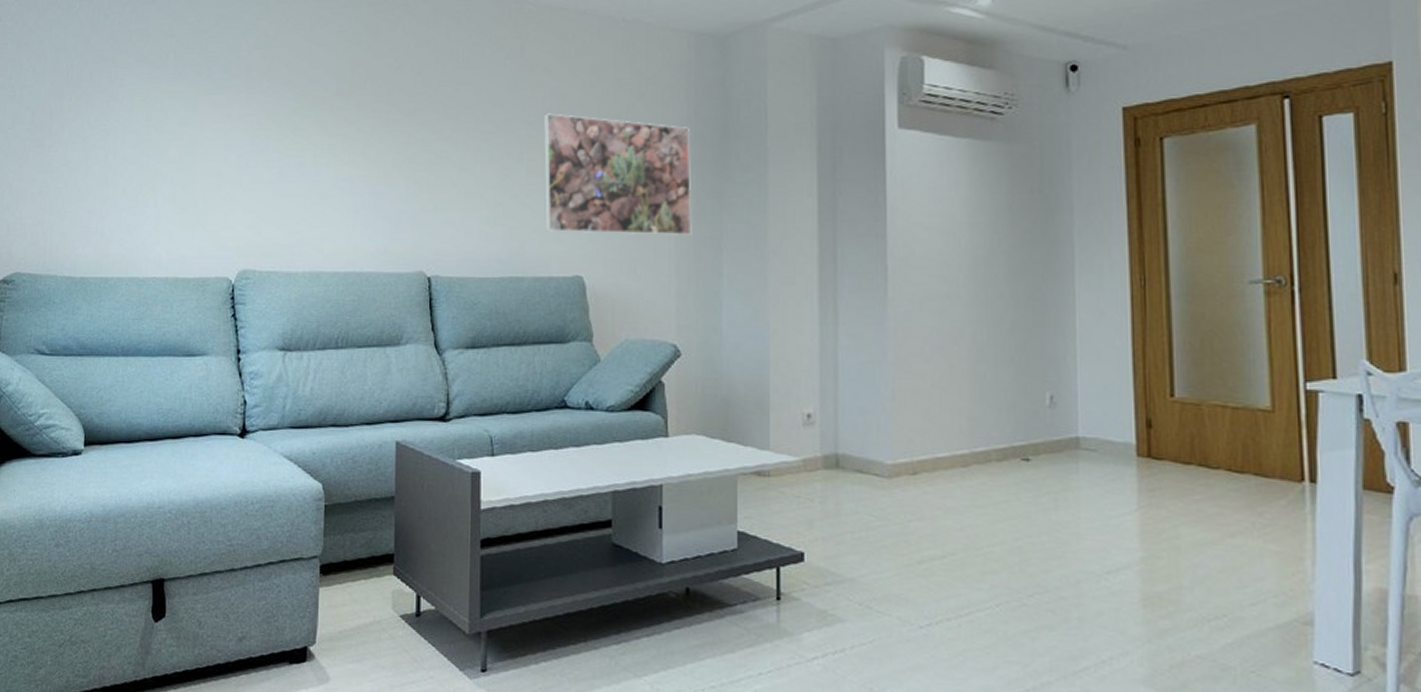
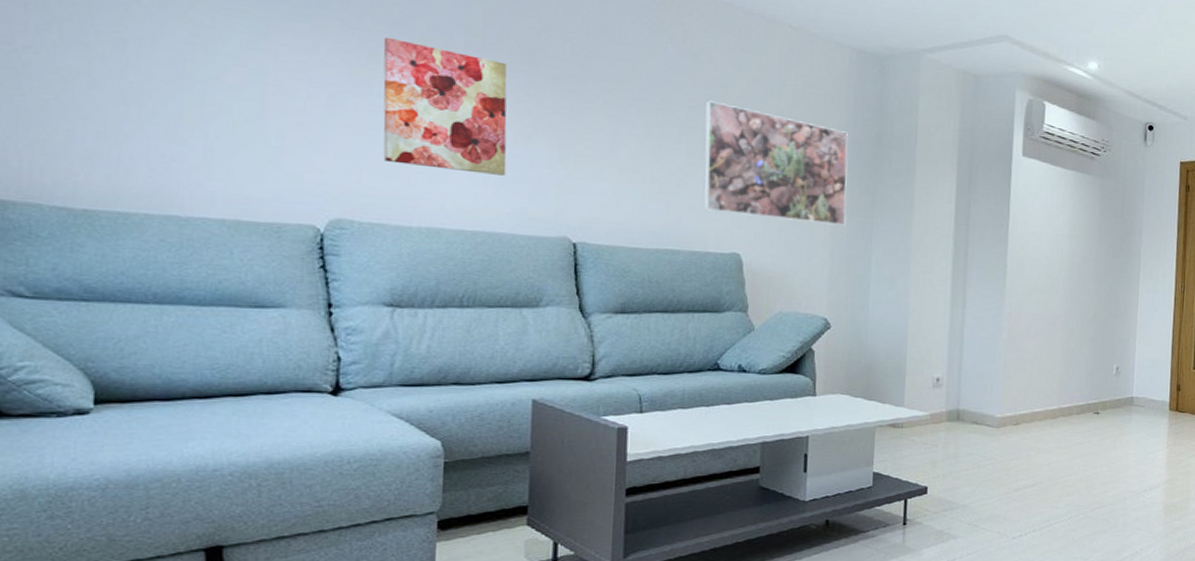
wall art: none [276,96,371,215] -> present [383,36,507,176]

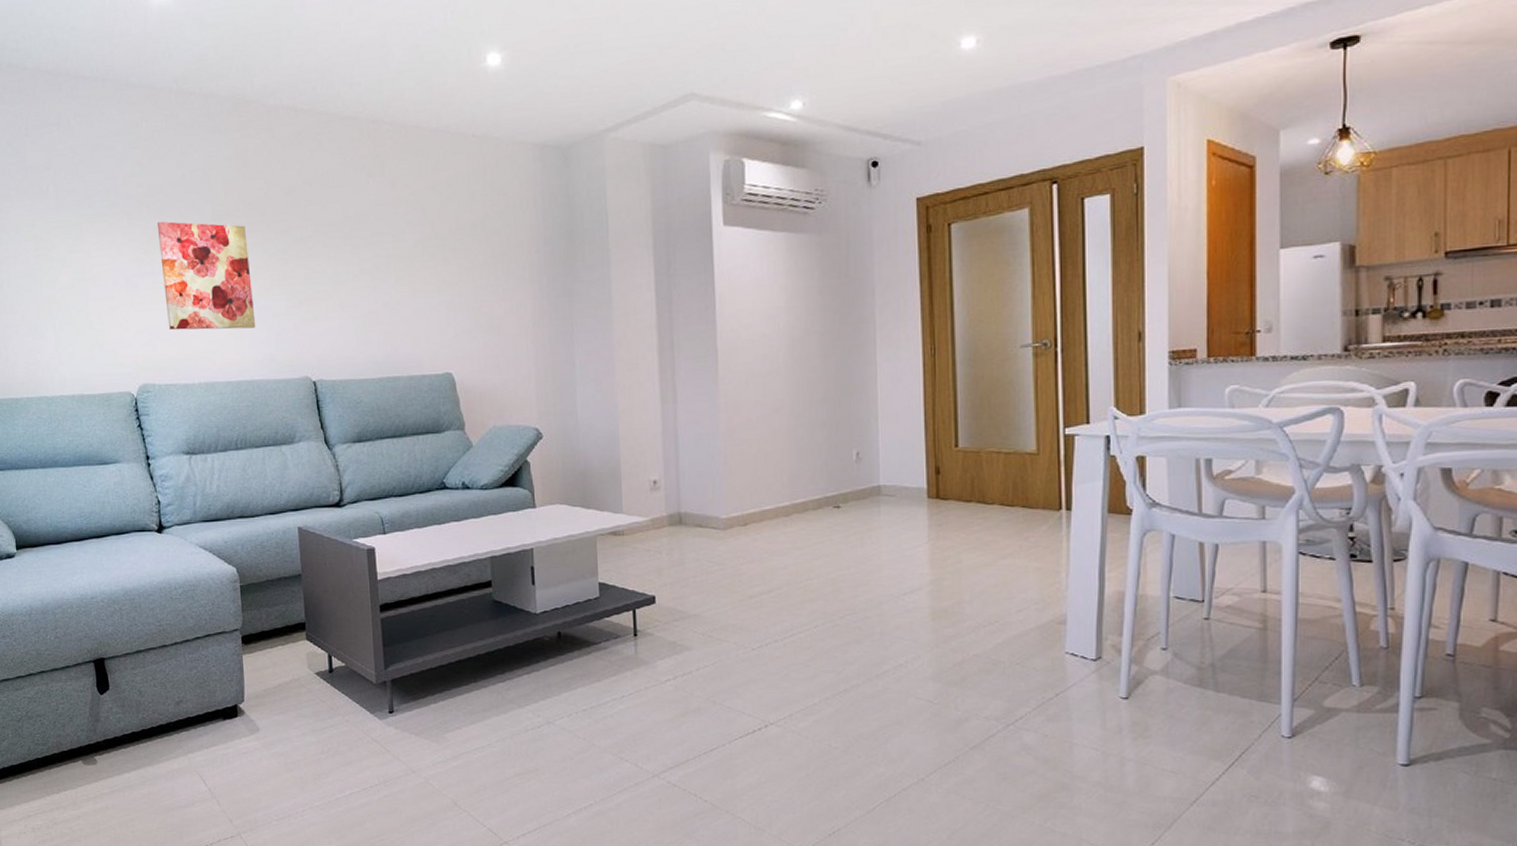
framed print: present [703,100,848,226] -> none [407,226,547,335]

